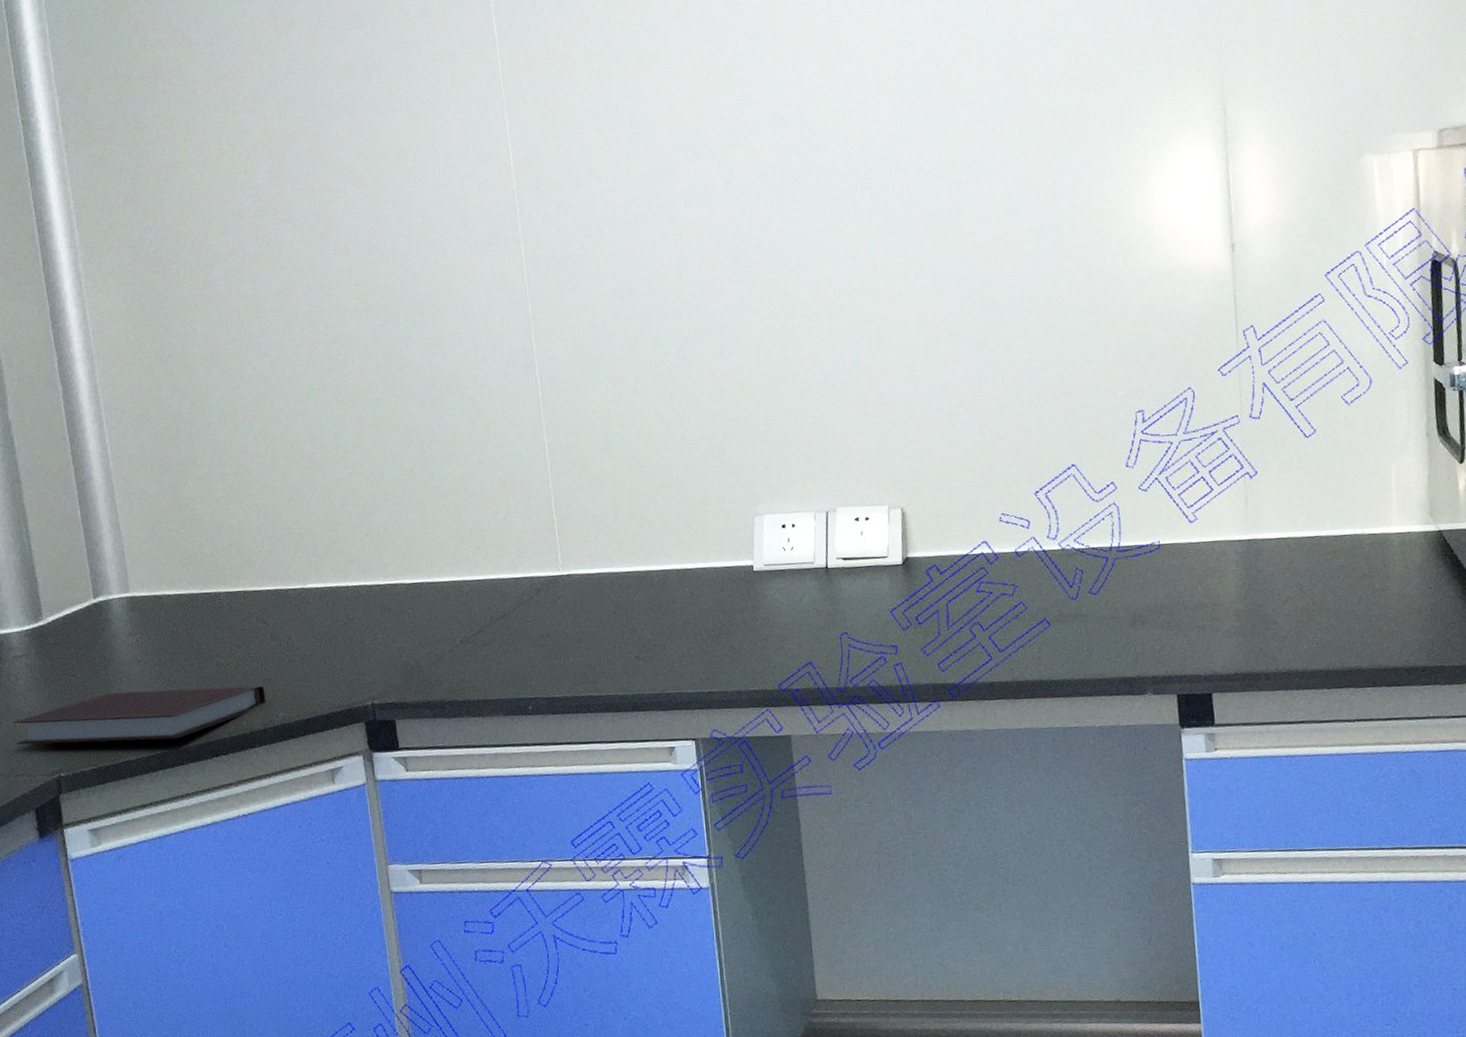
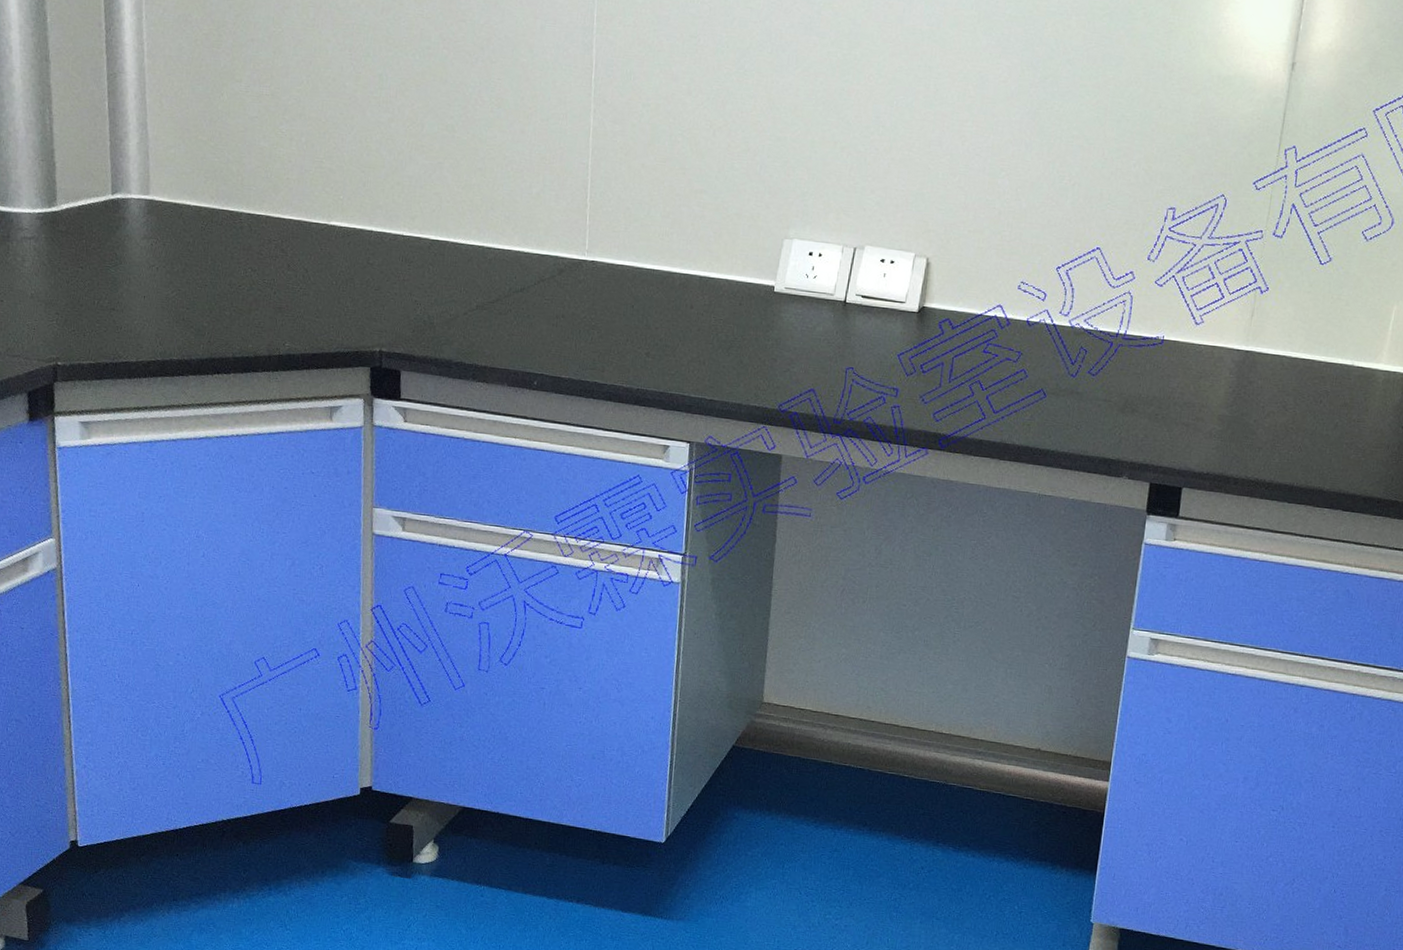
notebook: present [13,685,266,745] -> none [14,291,275,350]

